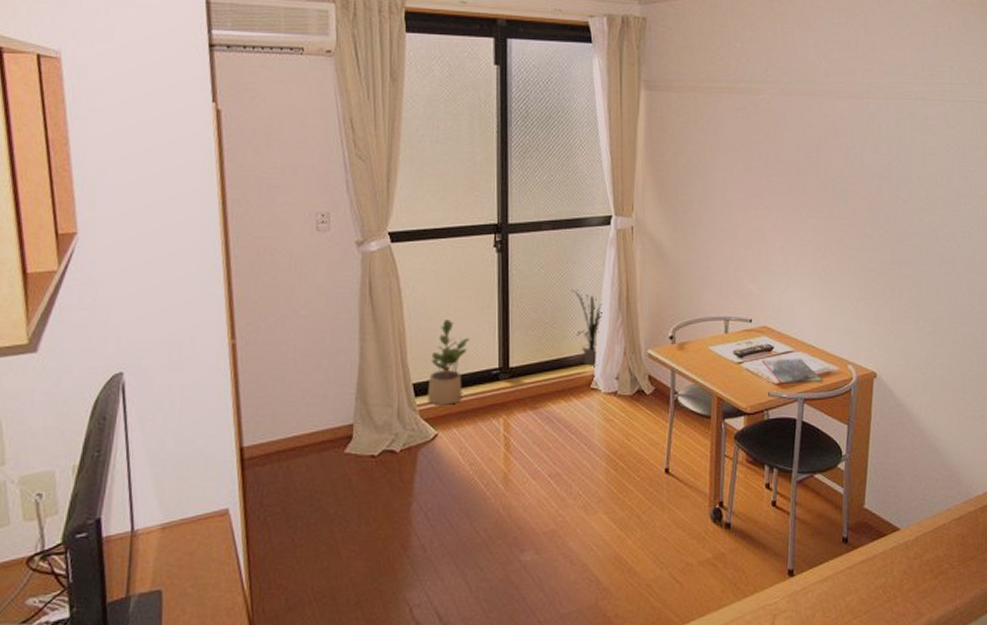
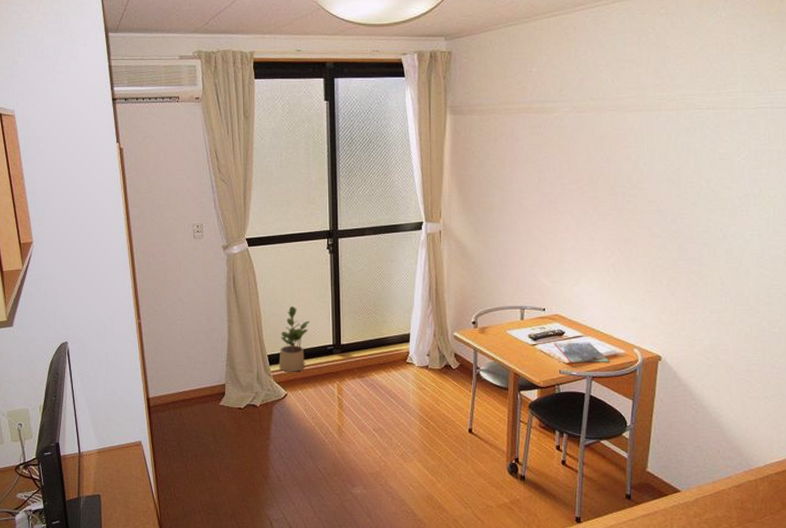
house plant: present [571,289,602,366] -> none [389,283,415,345]

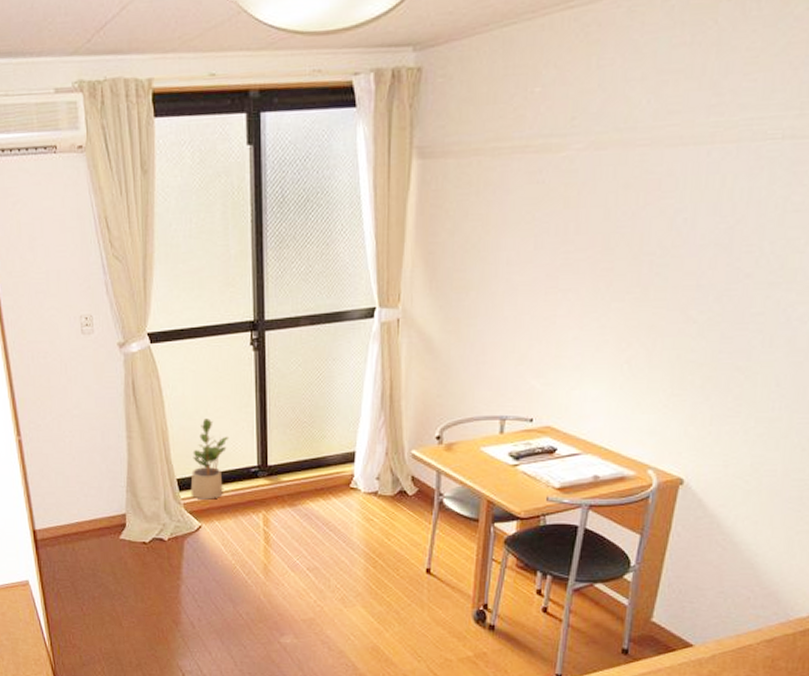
magazine: present [554,342,610,364] -> none [542,461,614,489]

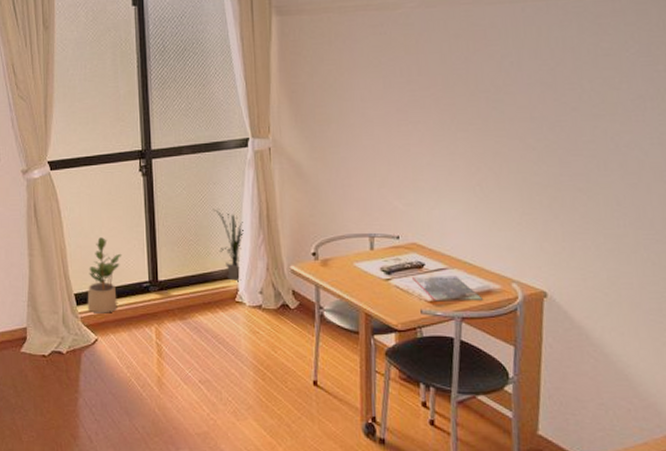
house plant: none [330,387,363,466] -> present [212,209,244,281]
magazine: none [542,461,614,489] -> present [412,276,483,302]

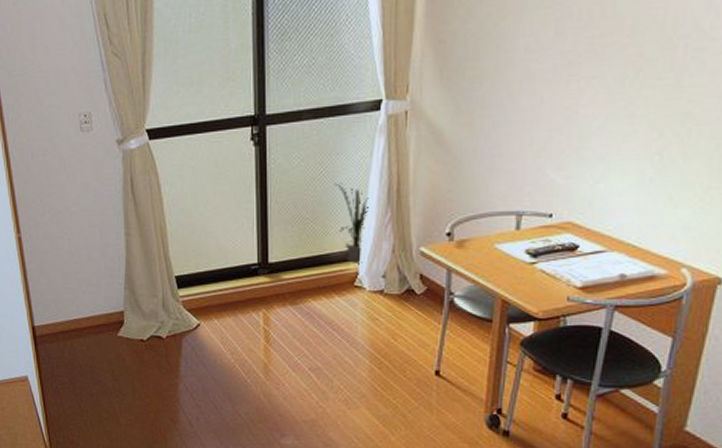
potted plant: present [87,237,122,313] -> none [189,215,229,297]
magazine: present [412,276,483,302] -> none [562,259,643,288]

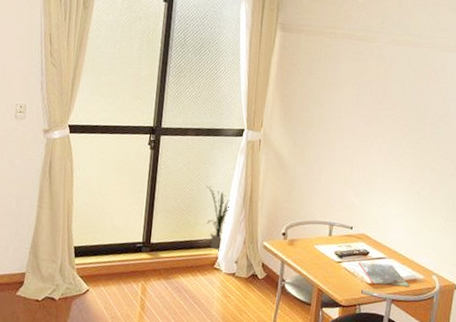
magazine: none [562,259,643,288] -> present [358,262,409,288]

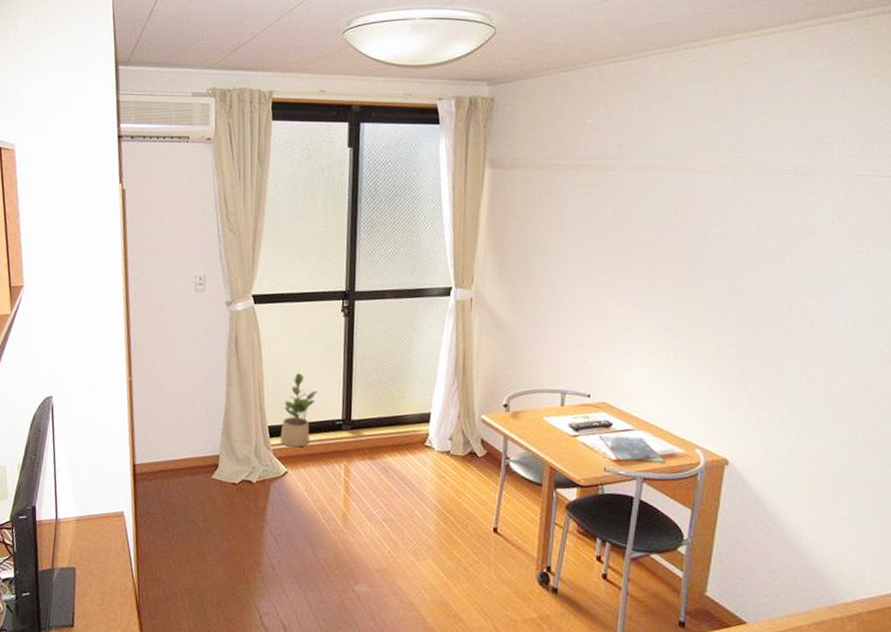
potted plant: none [84,198,123,267] -> present [280,373,318,448]
house plant: present [206,185,230,250] -> none [410,354,439,426]

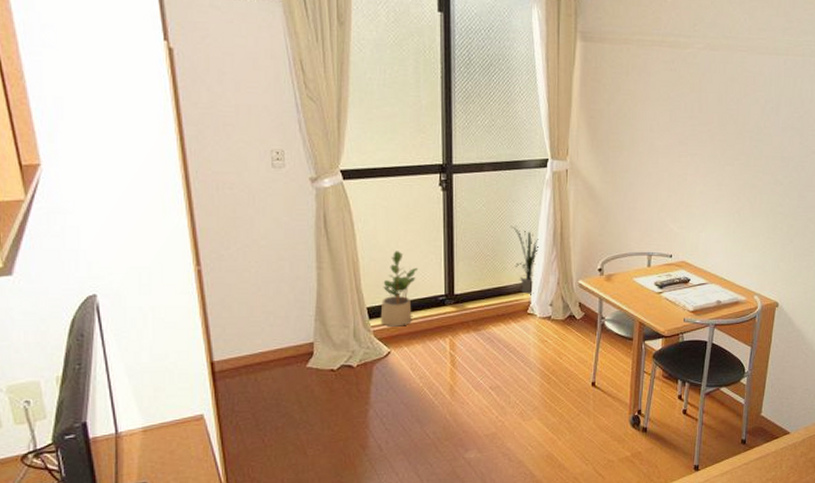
house plant: none [410,354,439,426] -> present [510,226,539,294]
magazine: present [599,435,665,464] -> none [680,289,732,311]

